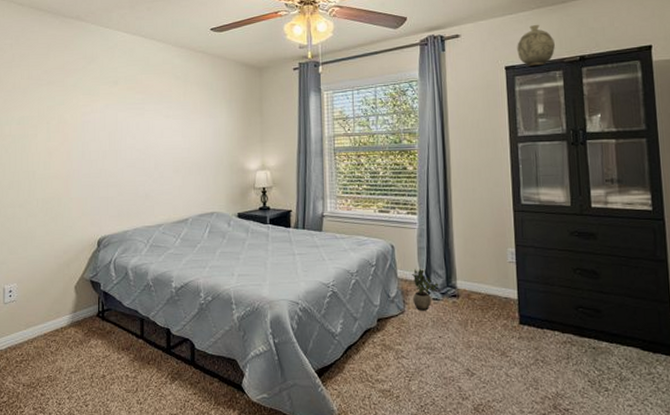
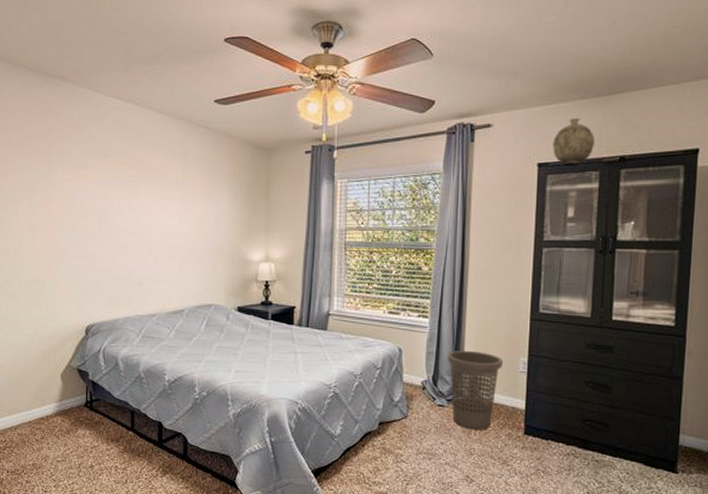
potted plant: present [411,269,439,311] -> none [417,374,446,417]
laundry basket: none [437,244,492,322] -> present [447,351,504,430]

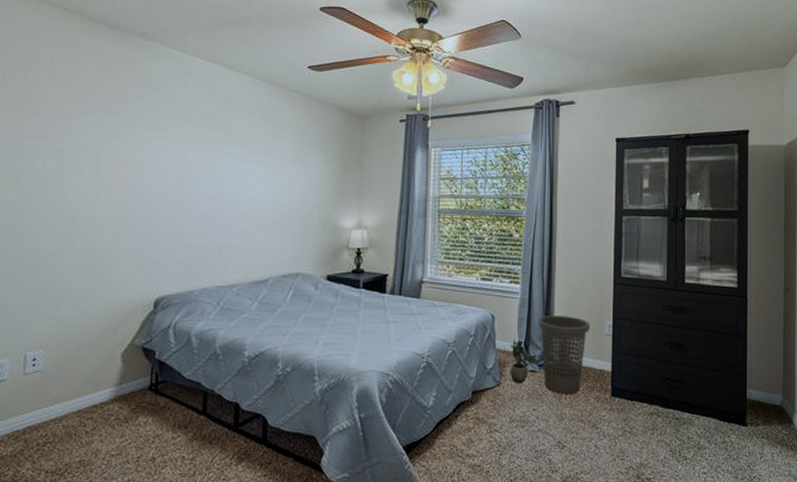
potted plant: none [417,374,446,417] -> present [510,340,537,383]
decorative vase: present [553,118,595,166] -> none [628,99,663,142]

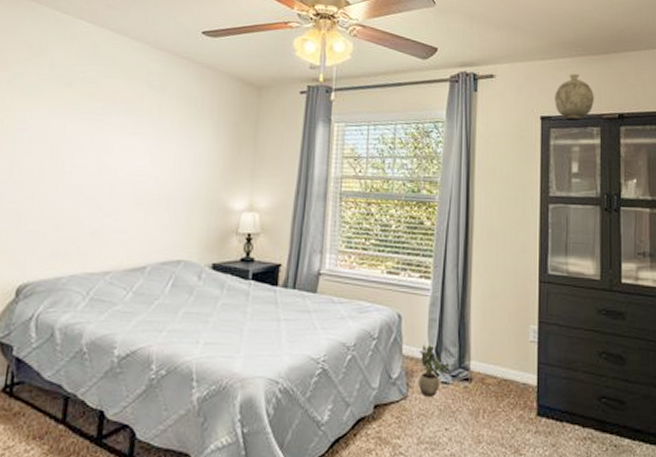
laundry basket: present [538,316,591,394] -> none [451,317,513,412]
decorative vase: none [628,99,663,142] -> present [555,74,594,121]

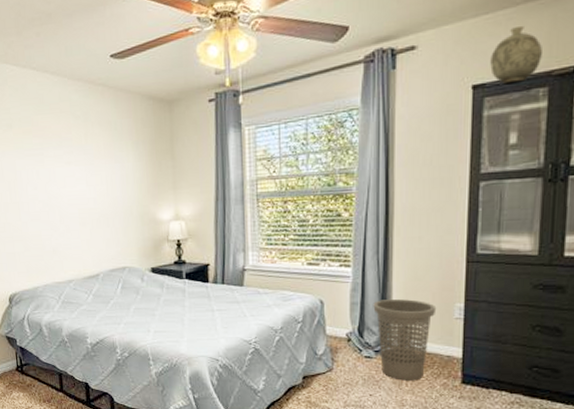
potted plant: present [418,345,450,397] -> none [341,326,373,369]
laundry basket: none [451,317,513,412] -> present [373,299,437,381]

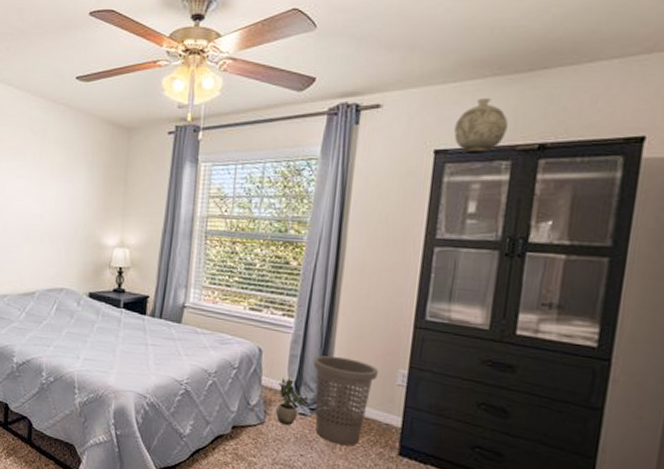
potted plant: none [341,326,373,369] -> present [276,378,309,425]

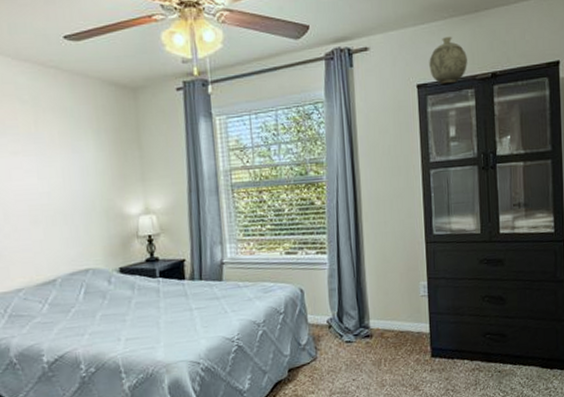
potted plant: present [276,378,309,425] -> none [322,312,352,356]
laundry basket: present [313,355,379,446] -> none [349,281,405,362]

